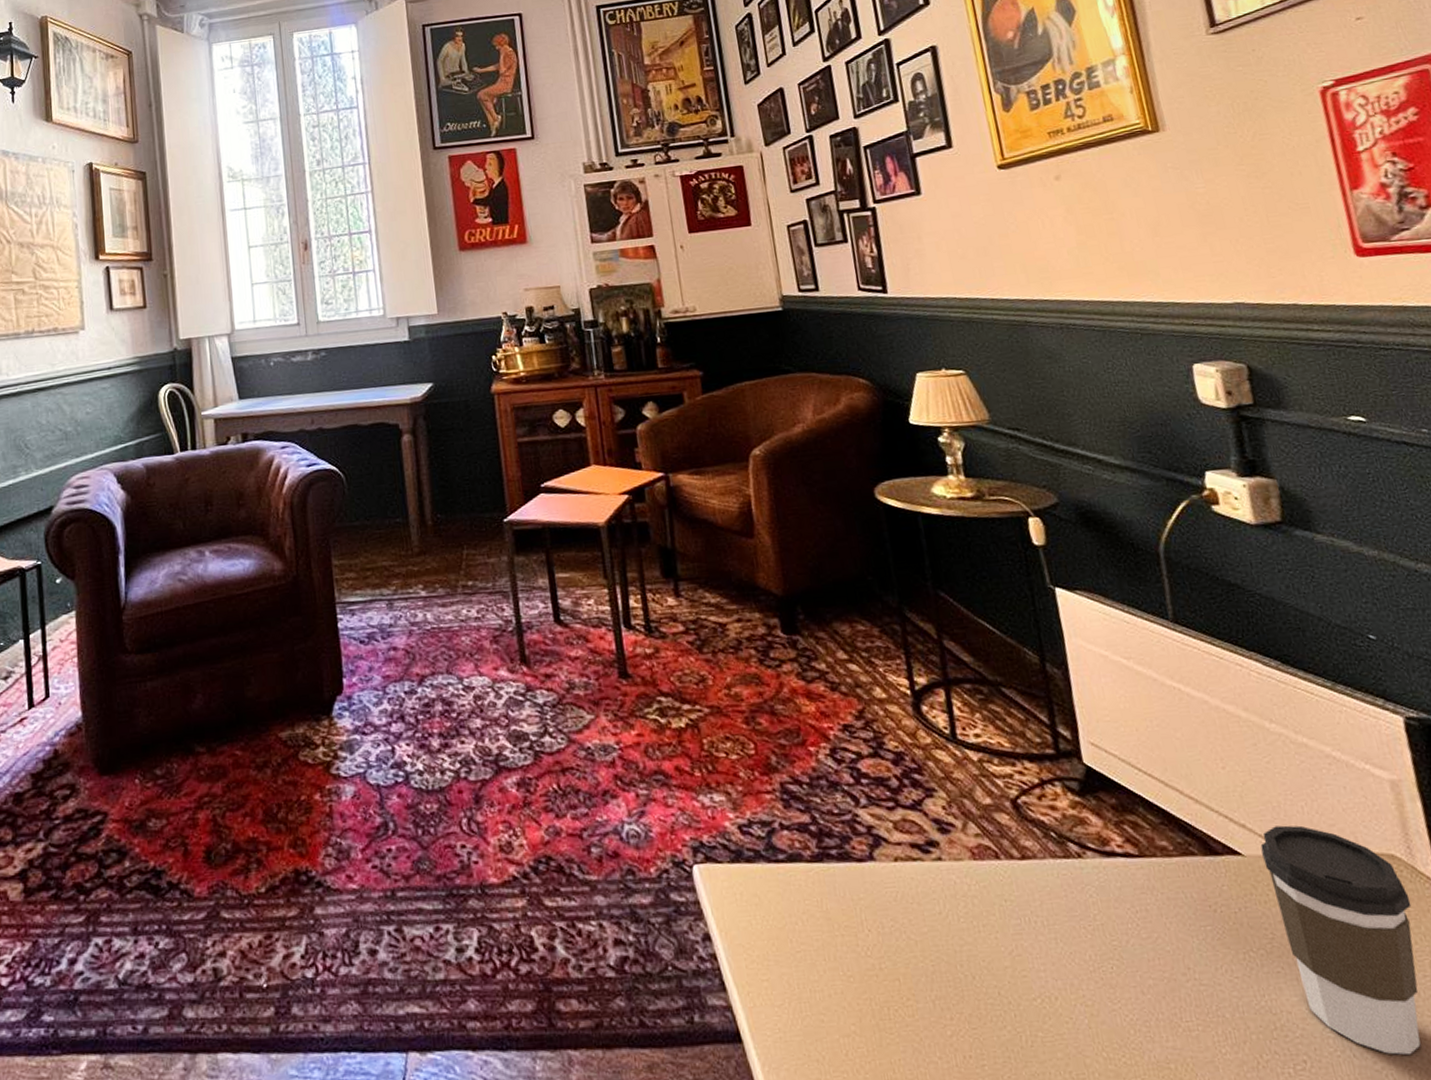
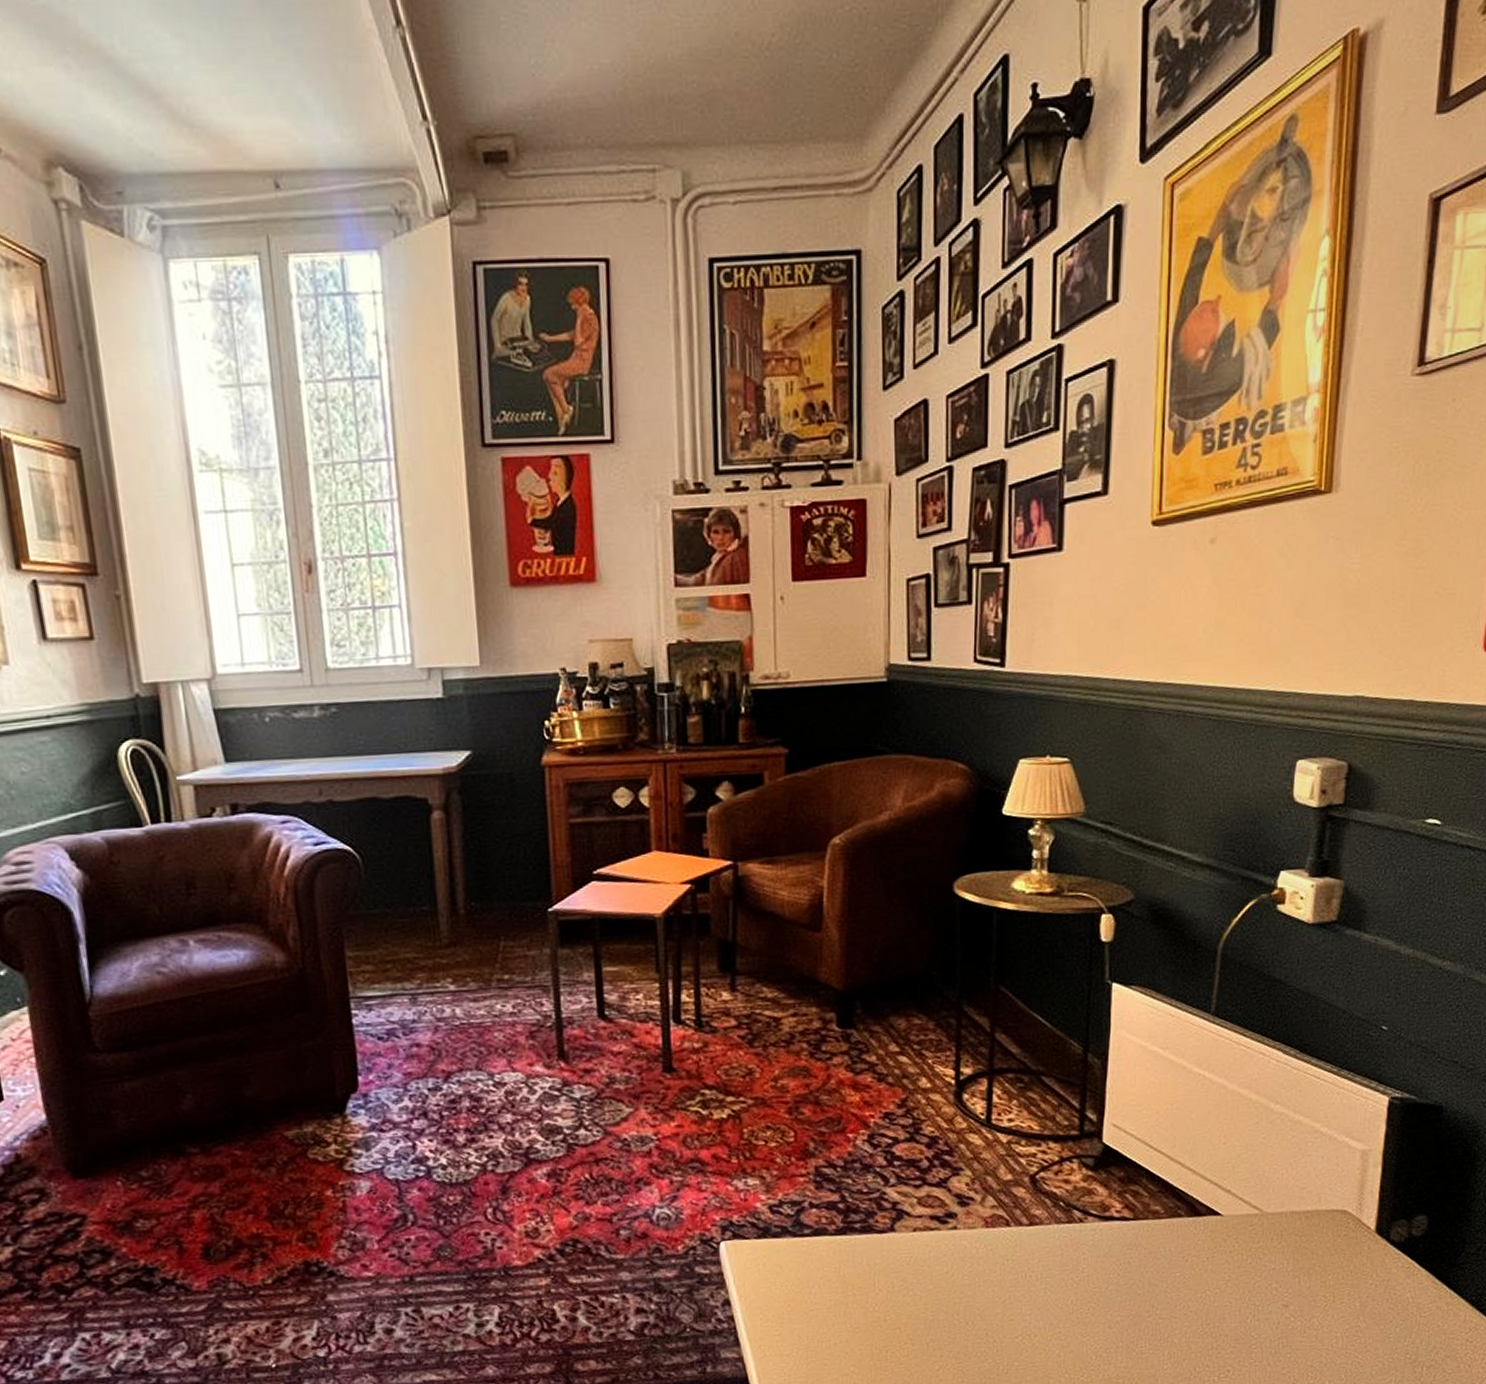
coffee cup: present [1260,825,1421,1056] -> none [1238,1189,1349,1362]

